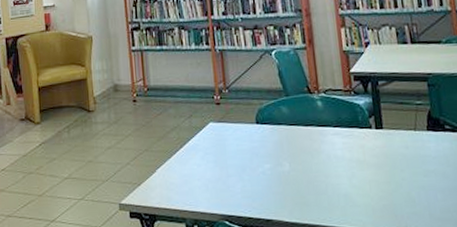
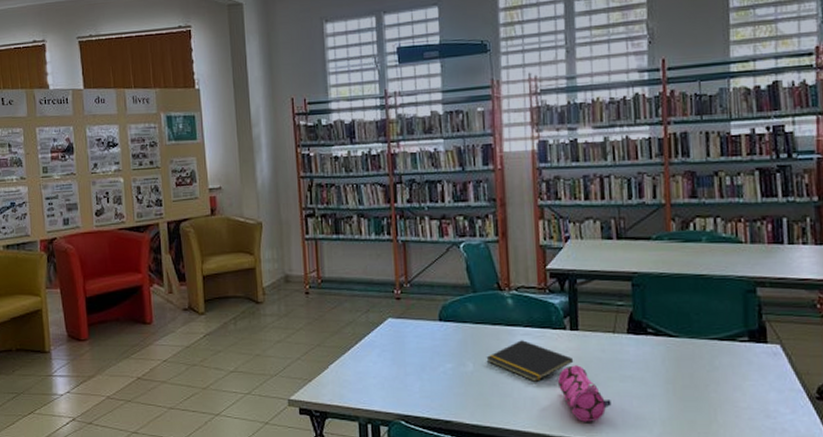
notepad: none [301,140,381,179] -> present [486,340,574,382]
pencil case: none [367,162,418,216] -> present [557,365,612,422]

